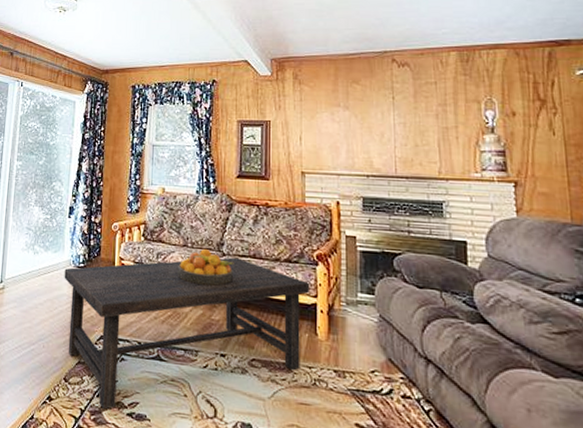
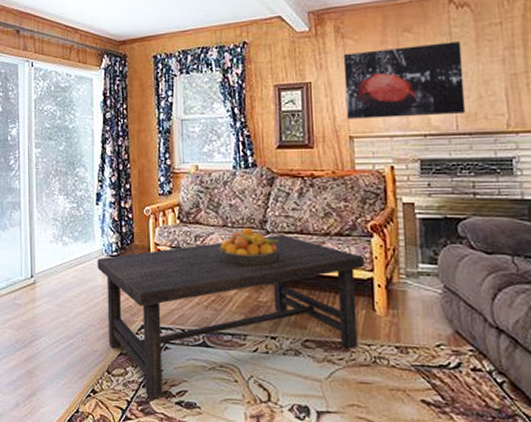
wall art: none [299,95,404,159] -> present [343,41,466,119]

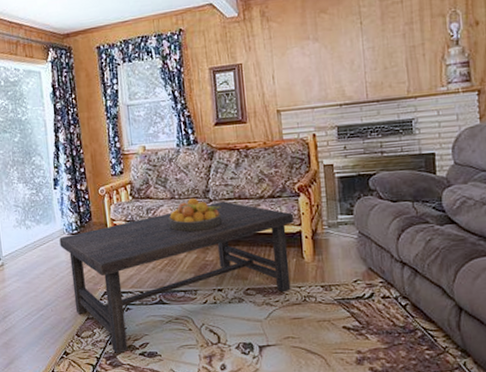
wall art: present [343,41,466,119] -> none [269,19,374,95]

